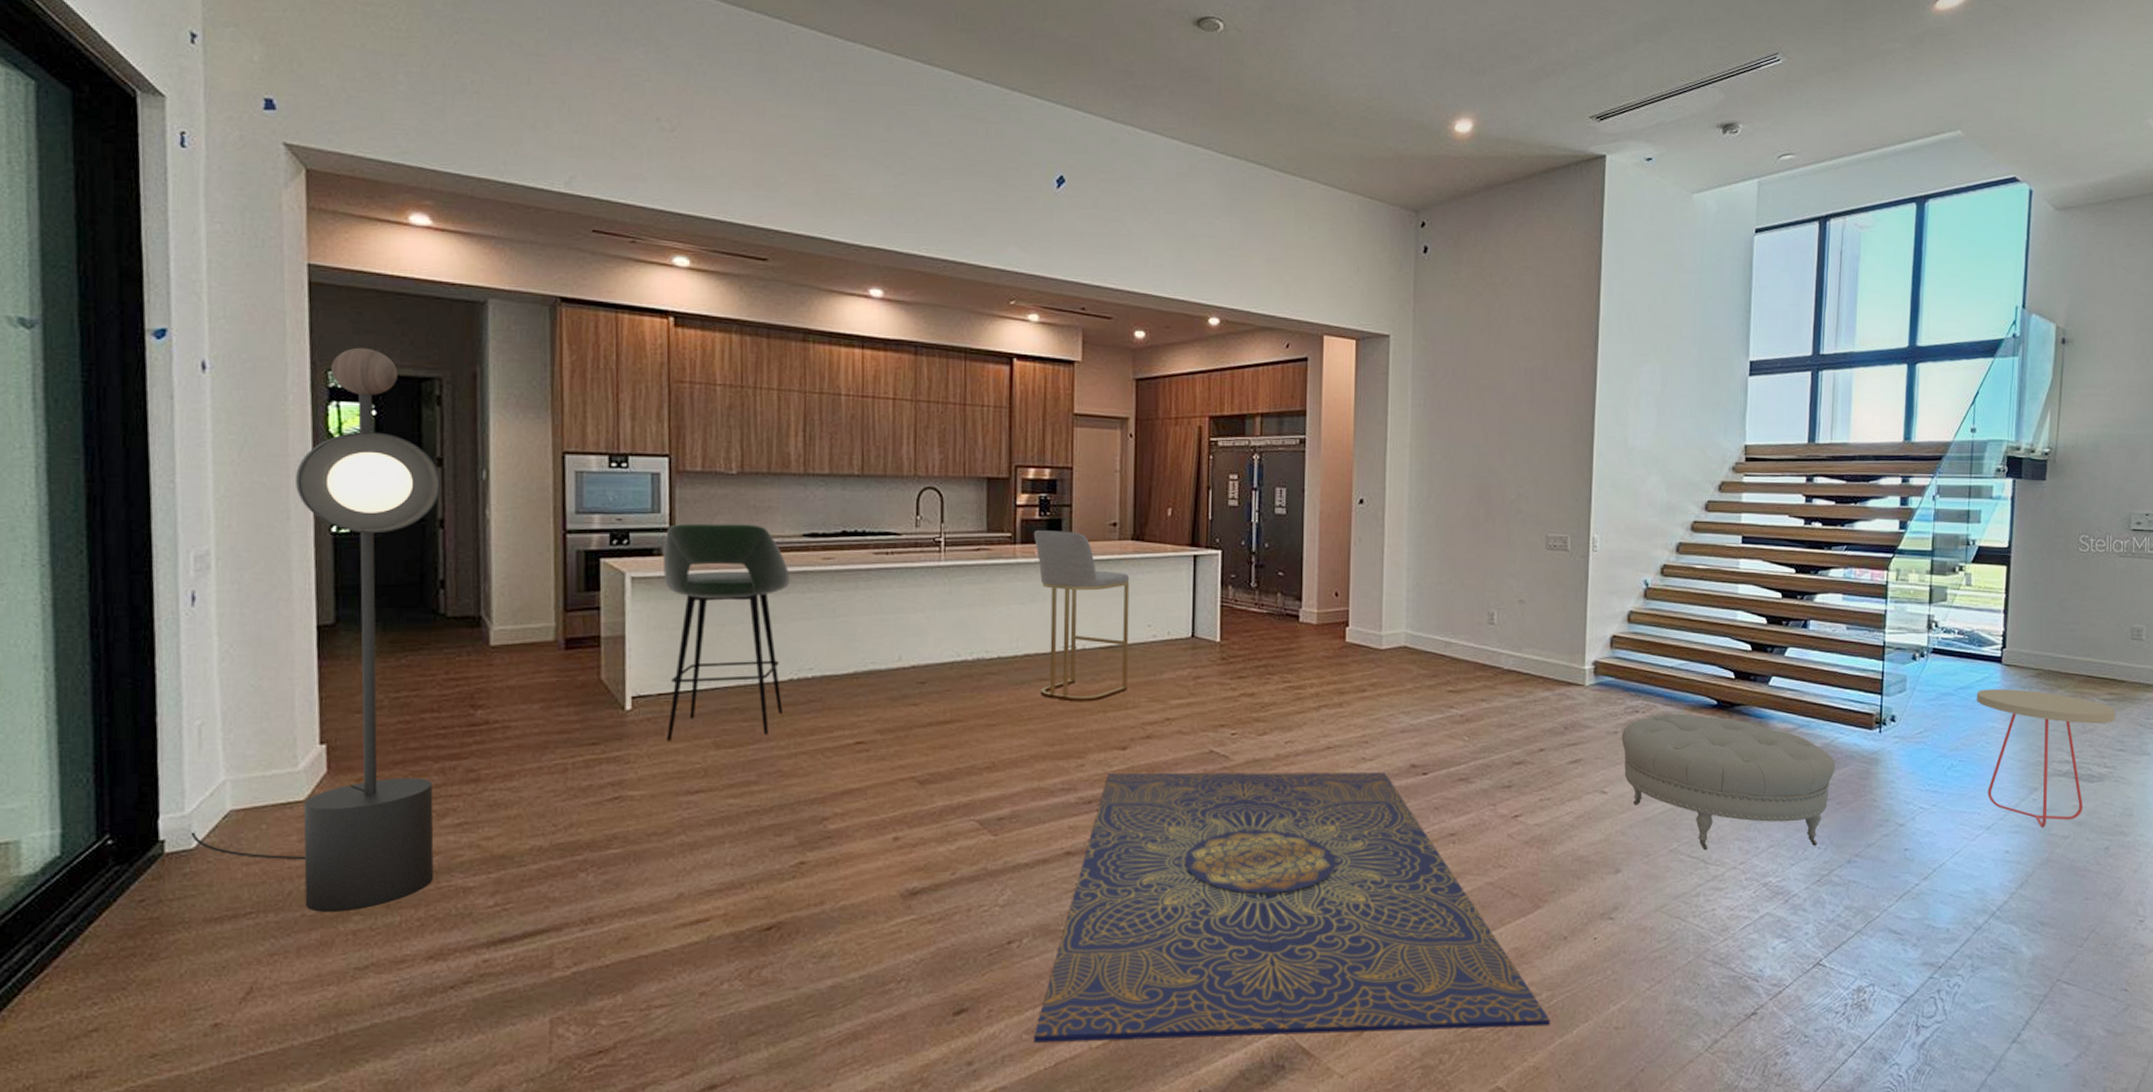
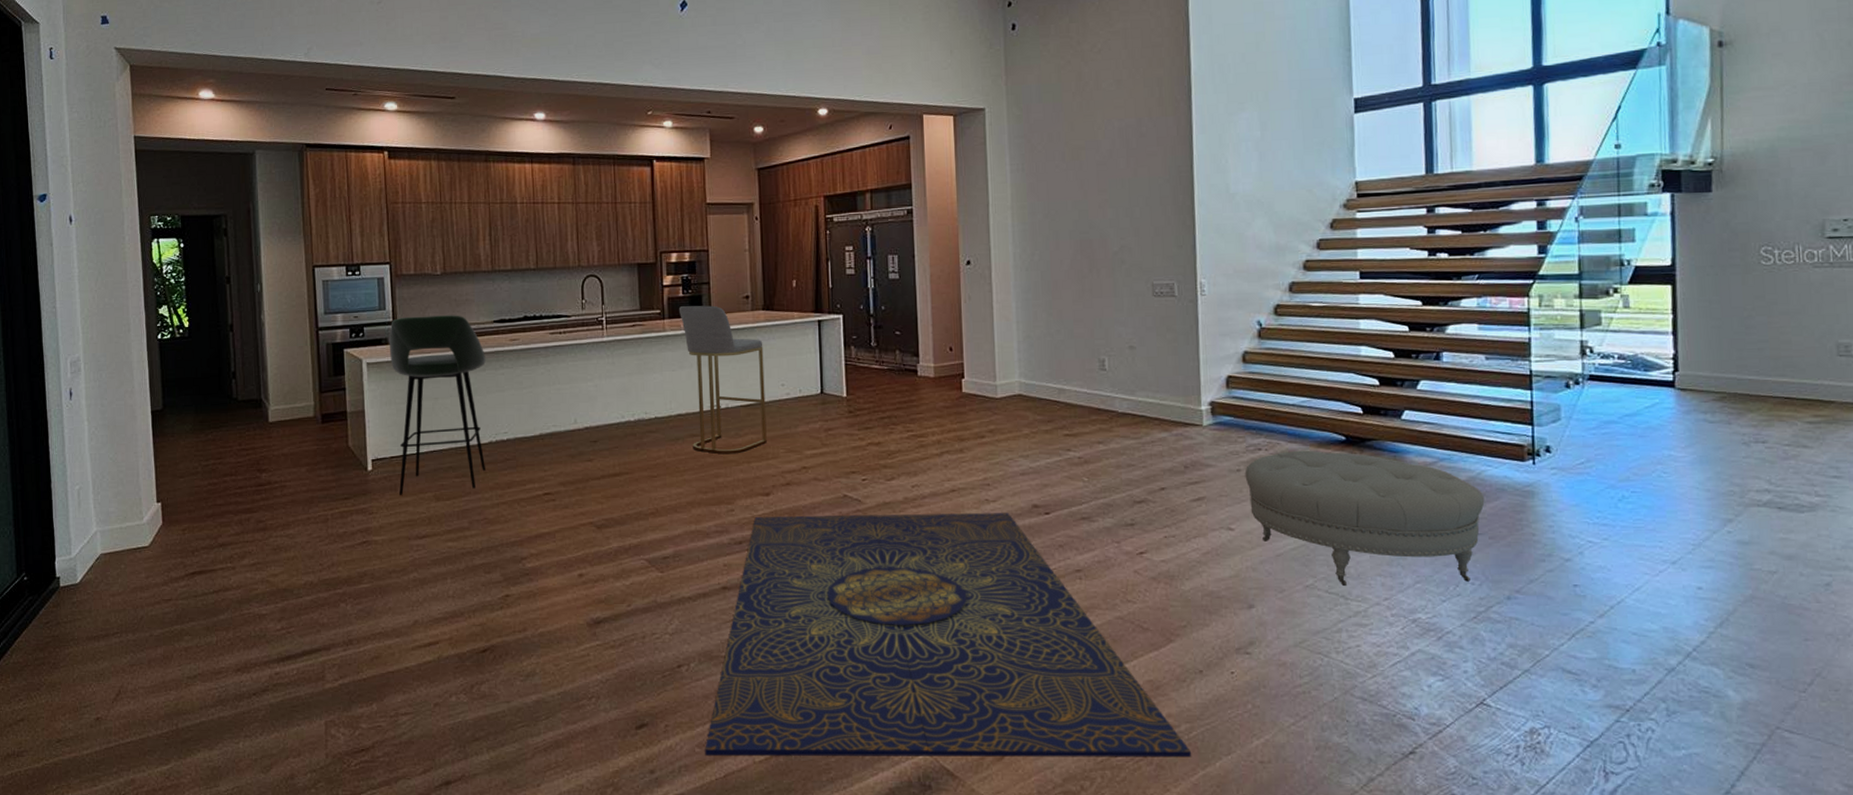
floor lamp: present [191,347,442,912] -> none [76,196,237,633]
side table: present [1976,689,2116,828] -> none [1646,414,1826,563]

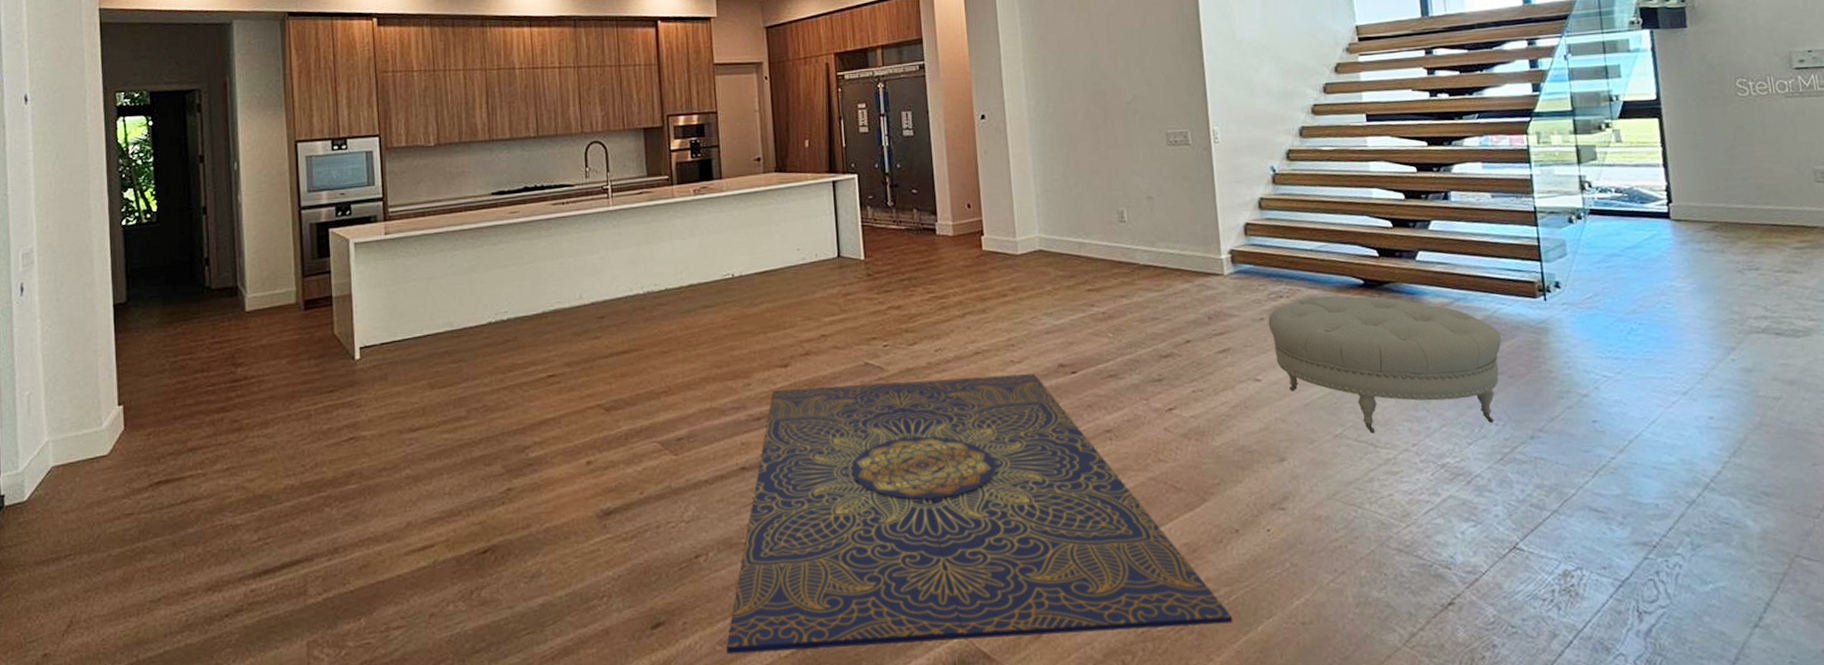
bar stool: present [389,315,486,495] -> none [378,188,484,385]
bar stool: present [678,305,767,455] -> none [687,169,783,326]

